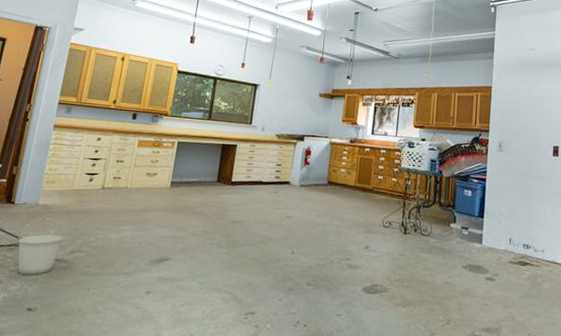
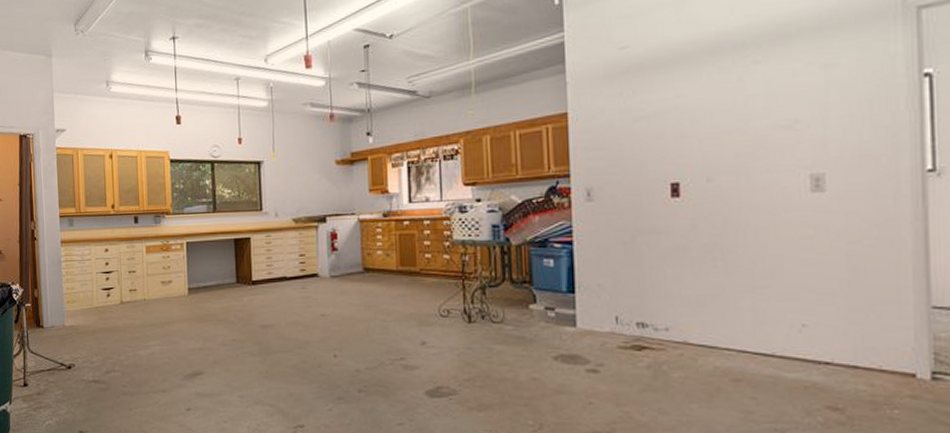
bucket: present [17,218,66,275] -> none [54,339,97,398]

